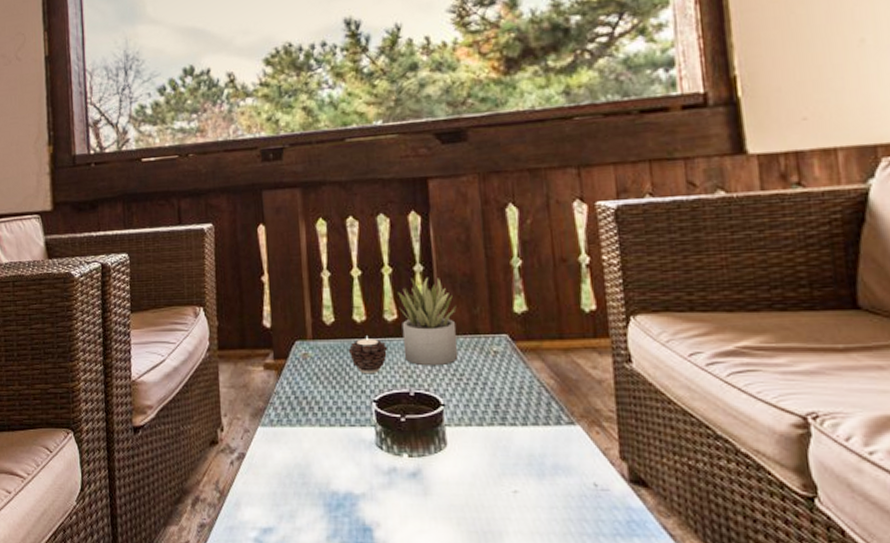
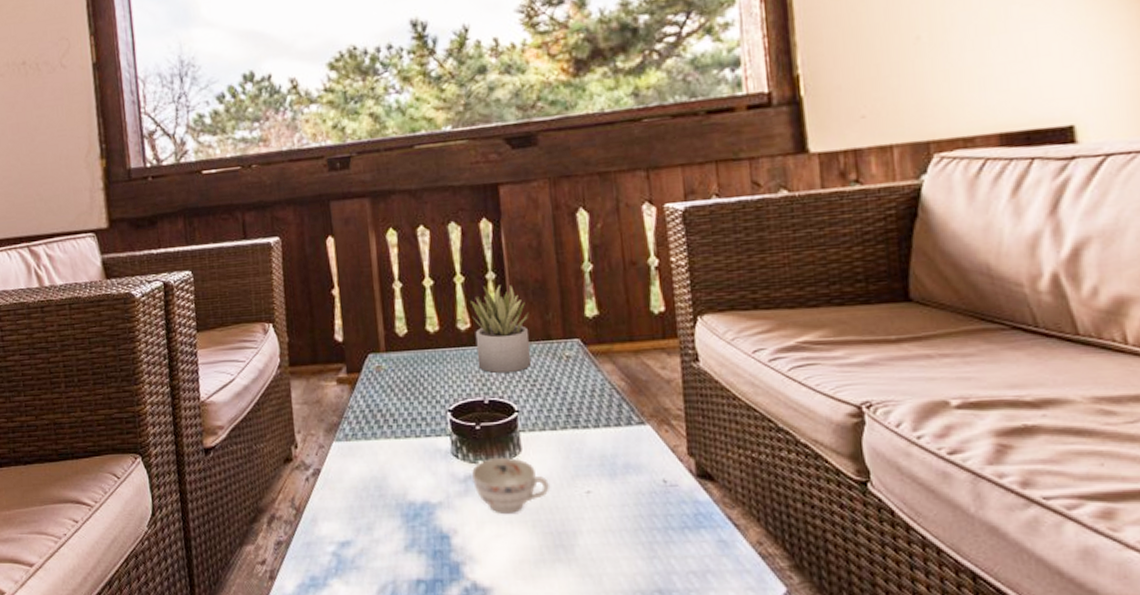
candle: present [348,336,388,374] -> none [422,346,462,384]
teacup: none [396,450,475,509] -> present [472,456,549,513]

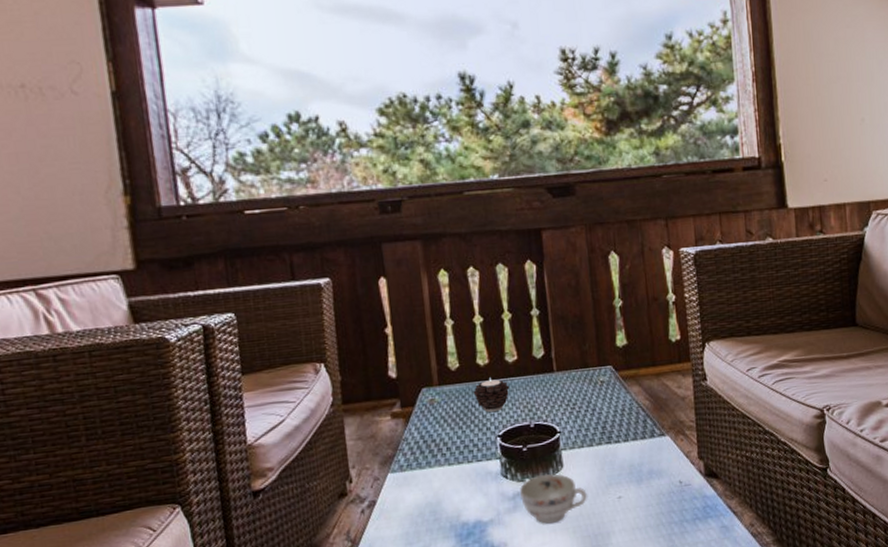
candle: none [422,346,462,384] -> present [473,377,510,413]
succulent plant: present [470,284,531,374] -> none [517,320,571,400]

